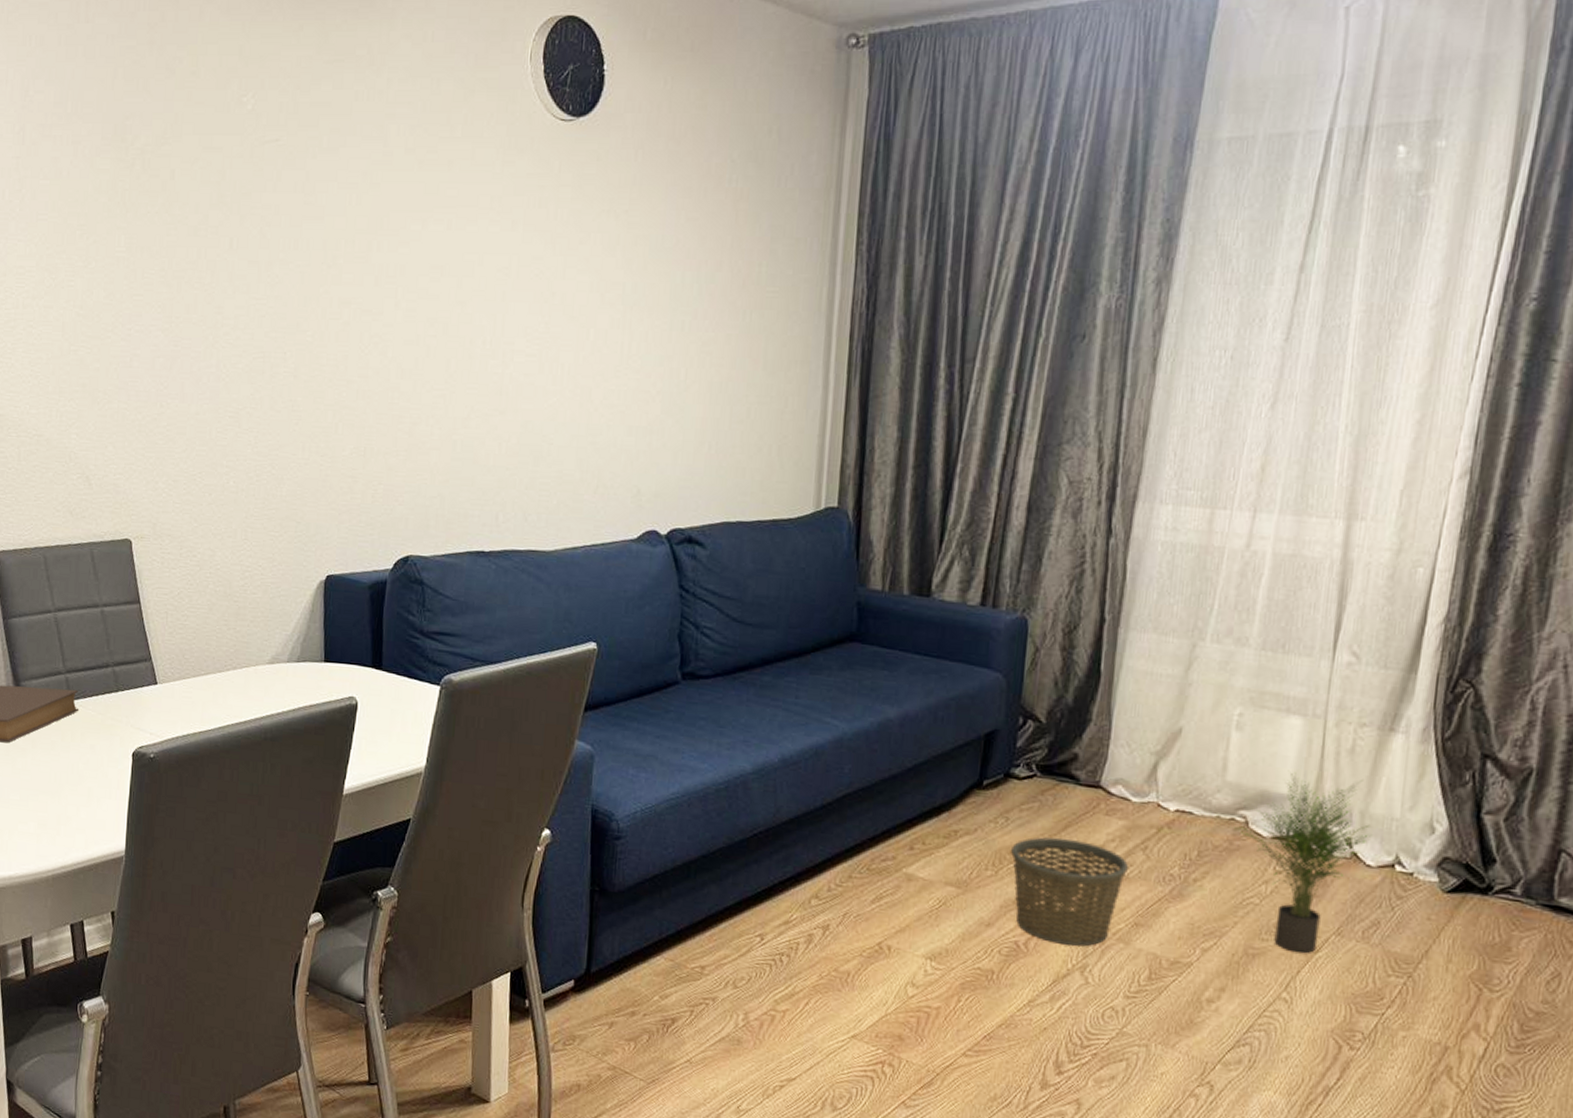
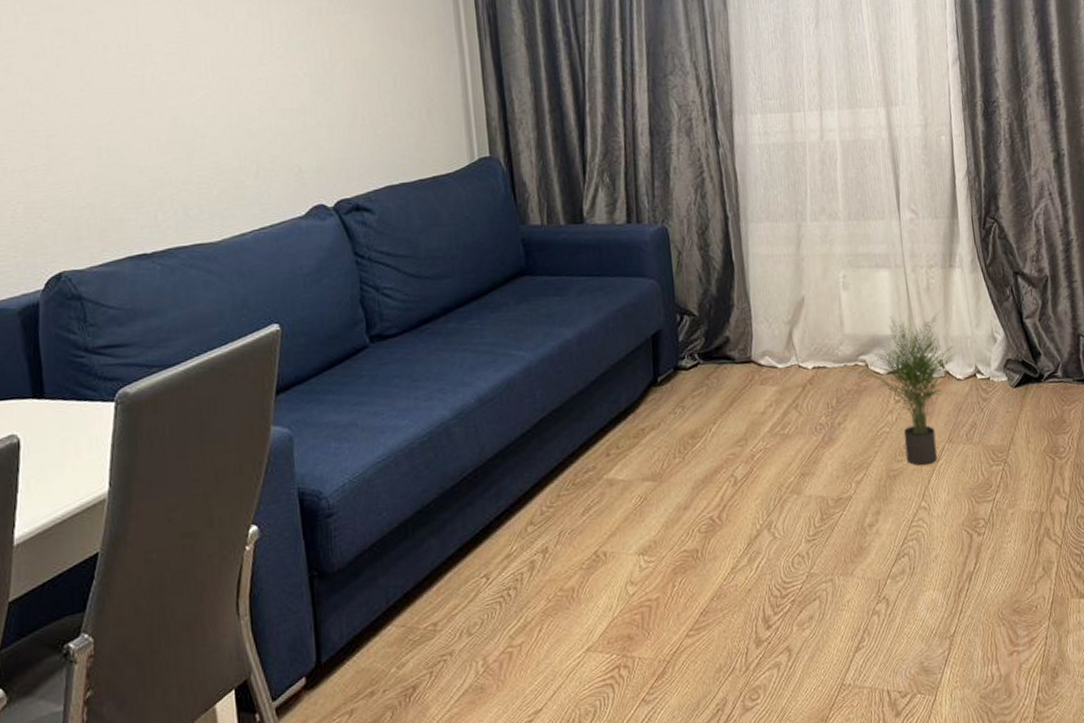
basket: present [1011,837,1130,946] -> none [692,412,788,510]

